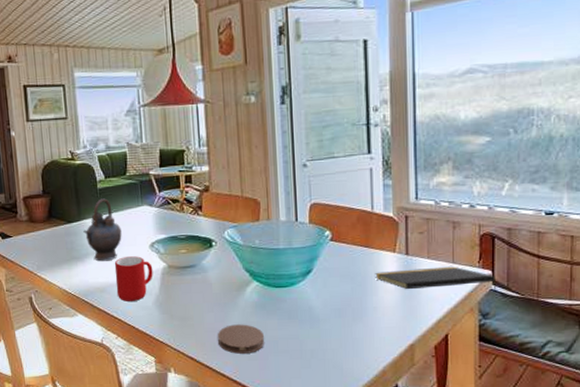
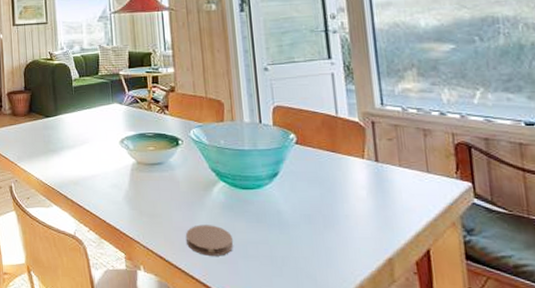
teapot: present [83,198,122,262] -> none [59,96,94,155]
cup: present [114,256,153,301] -> none [87,151,123,195]
notepad: present [375,266,497,293] -> none [344,176,481,207]

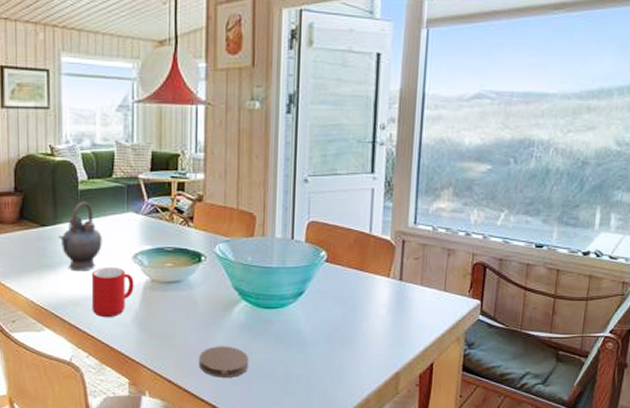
teapot: none [59,96,94,155] -> present [58,201,102,272]
cup: none [87,151,123,195] -> present [91,267,134,317]

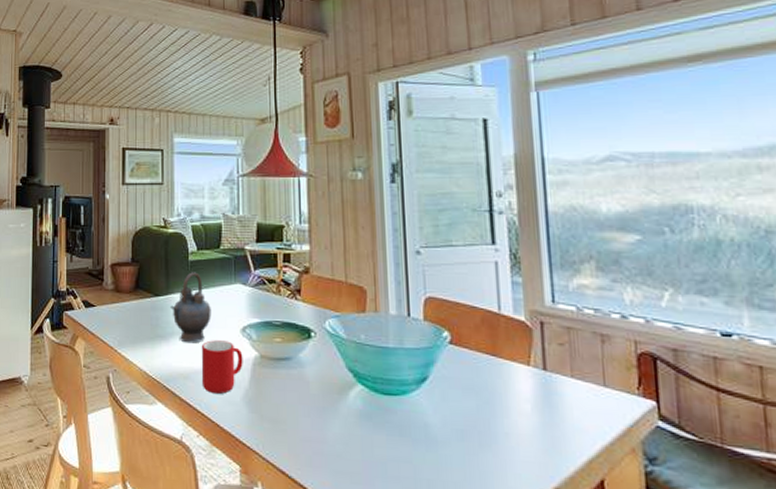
coaster: present [200,346,249,377] -> none [315,435,371,475]

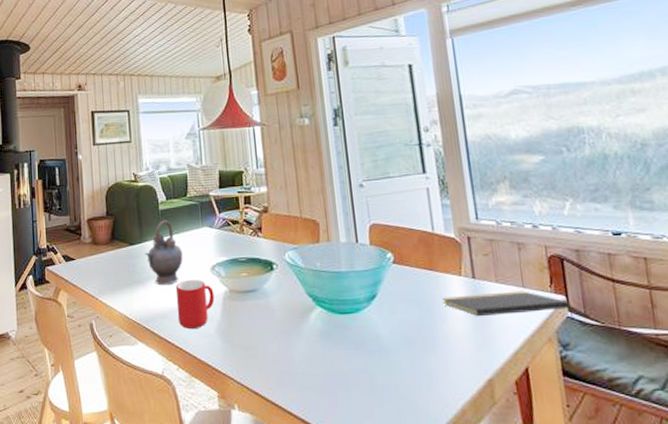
notepad: none [505,388,666,432] -> present [442,291,575,321]

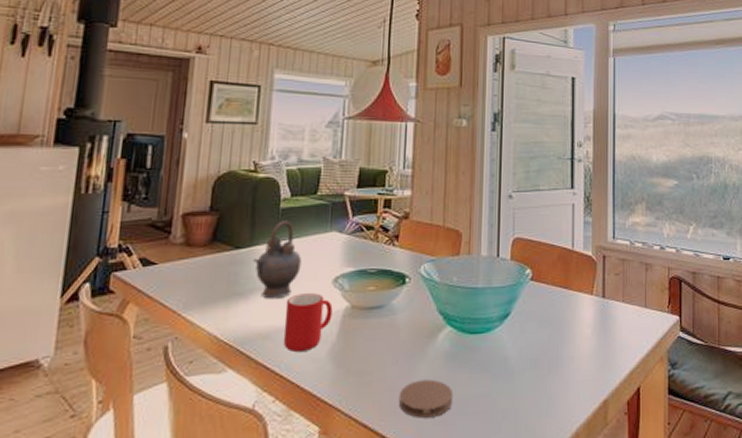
coaster: none [283,354,333,389] -> present [399,379,454,418]
notepad: present [442,291,575,321] -> none [572,311,684,340]

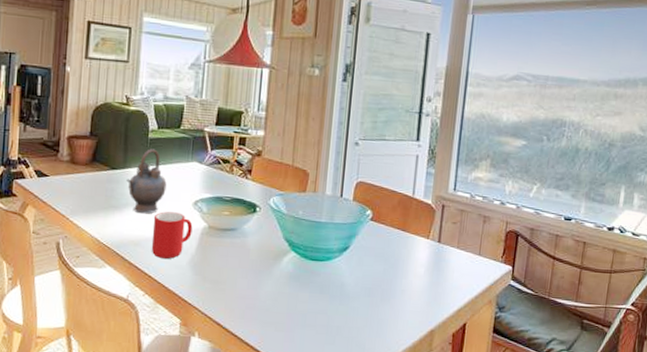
coaster: present [399,379,454,418] -> none [247,293,295,324]

